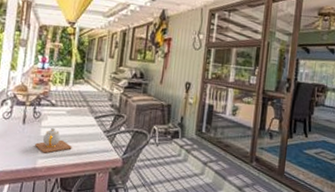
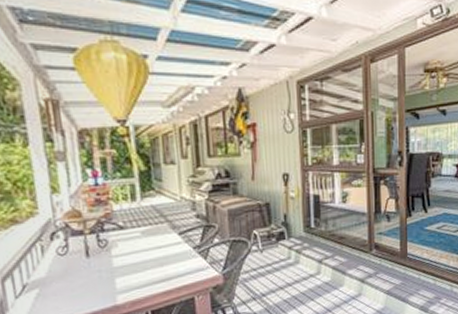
teapot: present [35,127,72,154] -> none [109,254,158,287]

